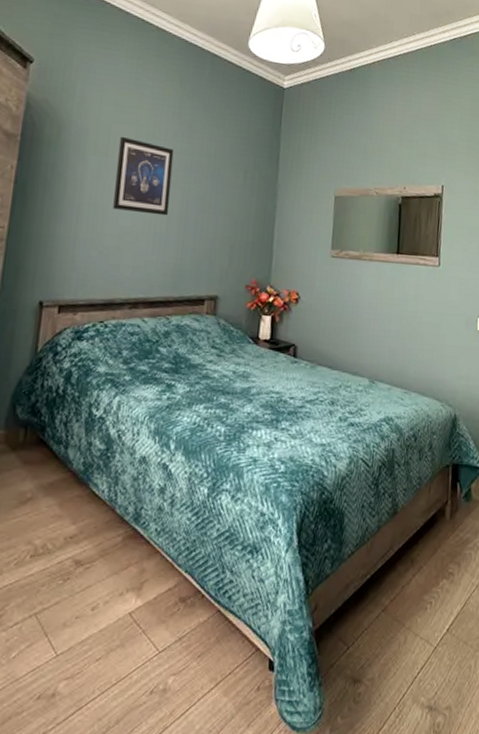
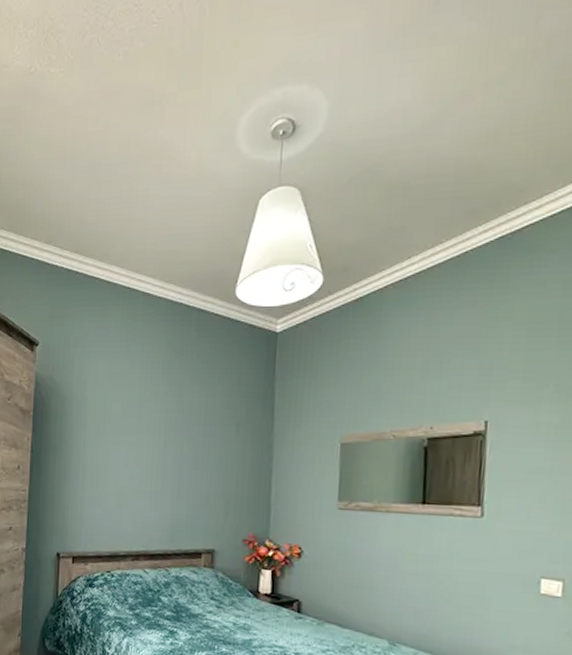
wall art: present [113,136,174,216] -> none [112,402,165,474]

